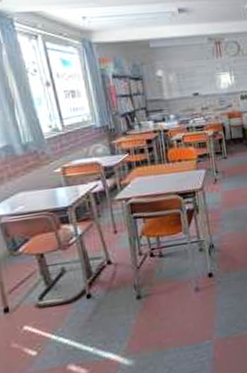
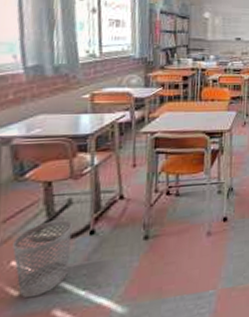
wastebasket: none [21,286,75,357] -> present [12,219,72,299]

